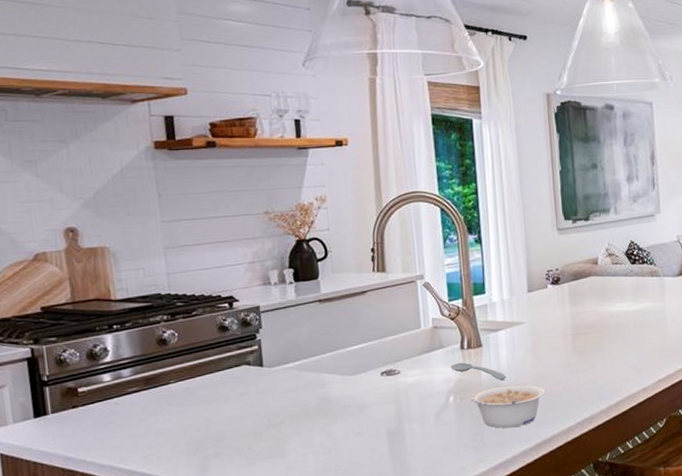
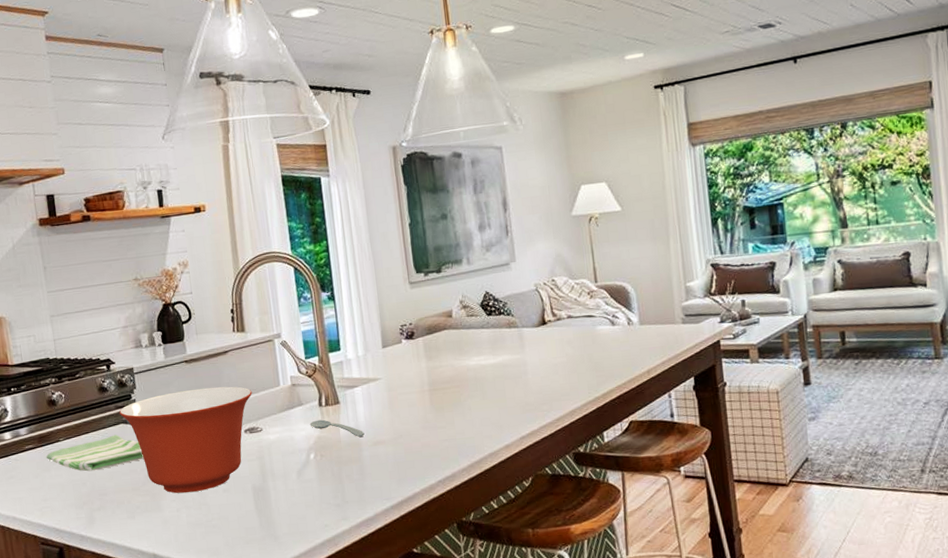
dish towel: none [153,377,268,416] -> present [46,435,144,472]
mixing bowl: none [241,327,391,438] -> present [119,386,252,493]
legume: present [471,384,545,428] -> none [330,441,404,486]

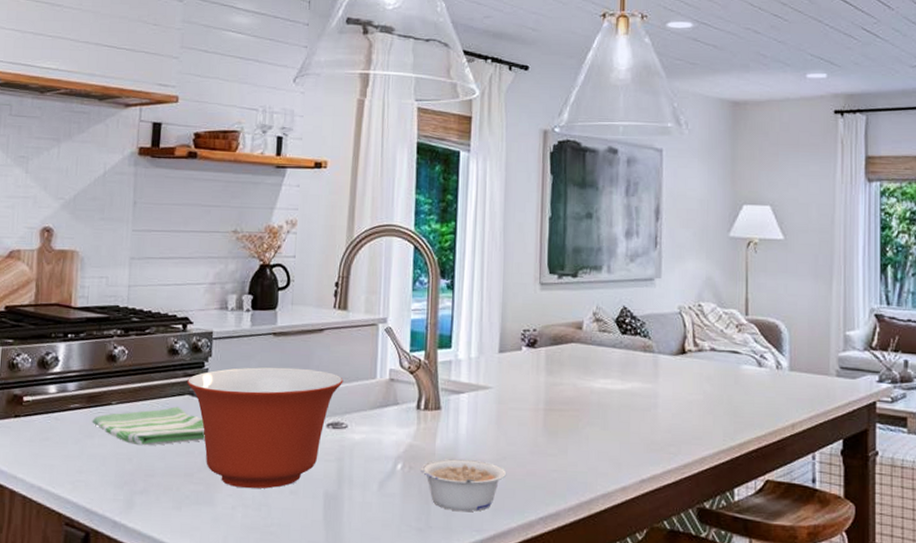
spoon: present [309,419,365,437] -> none [402,425,463,452]
legume: none [330,441,404,486] -> present [421,459,506,512]

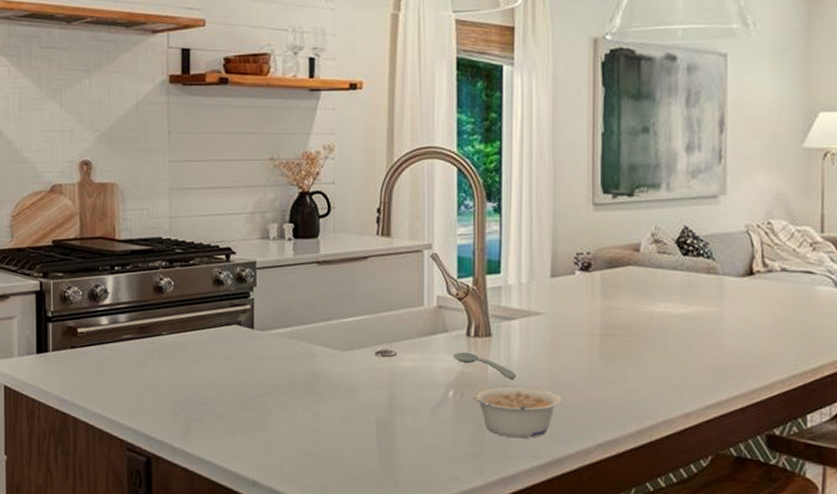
dish towel: present [92,406,205,446] -> none [144,336,255,375]
mixing bowl: present [186,367,343,489] -> none [233,296,390,416]
spoon: none [402,425,463,452] -> present [453,352,516,379]

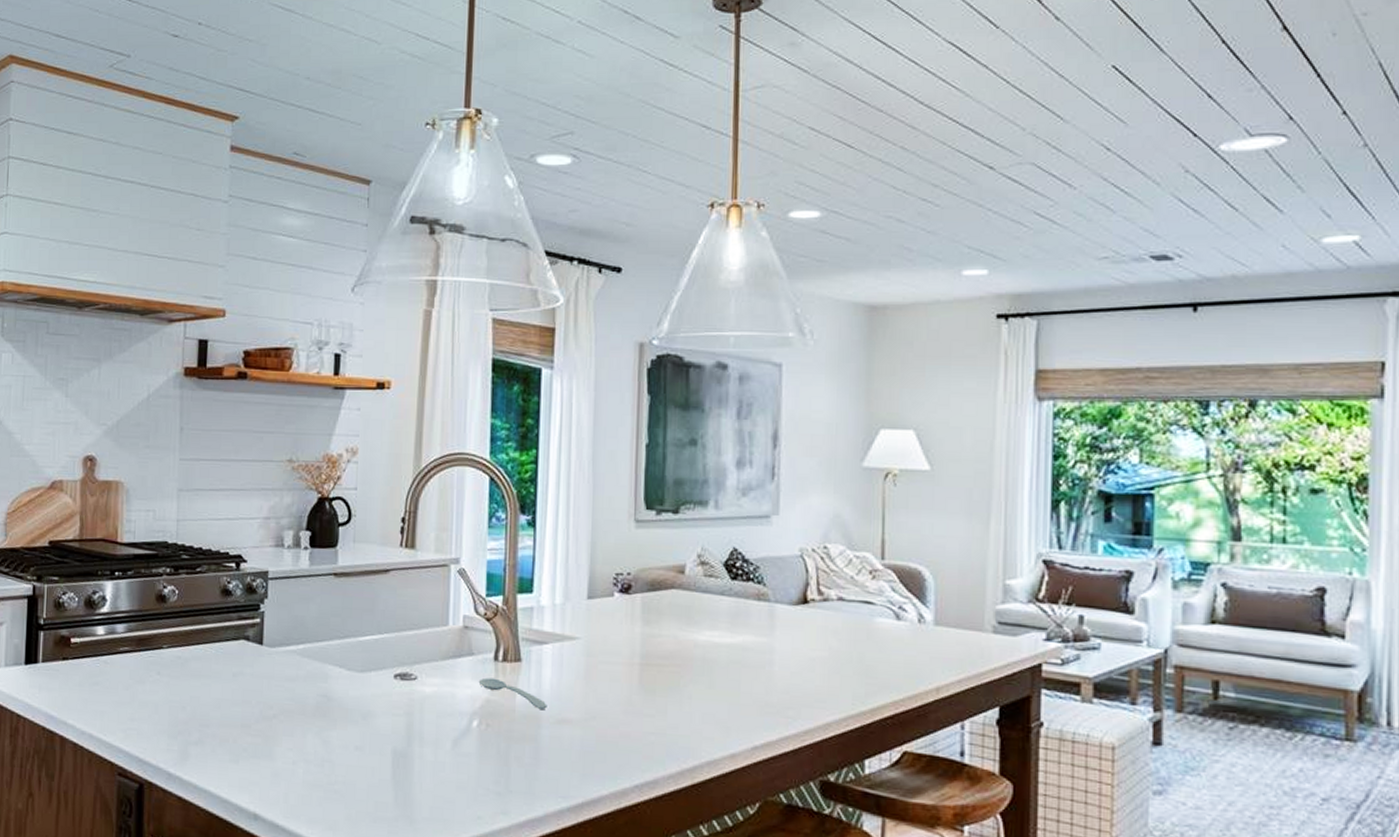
legume: present [473,386,561,438] -> none [499,716,596,776]

